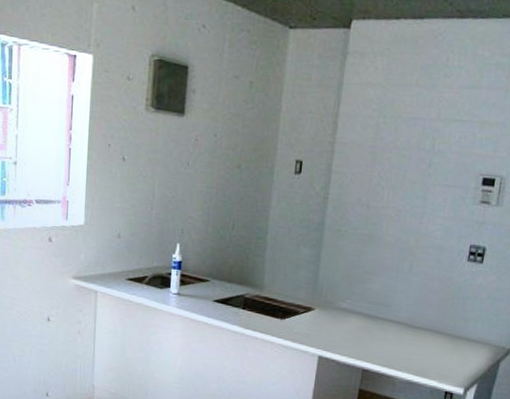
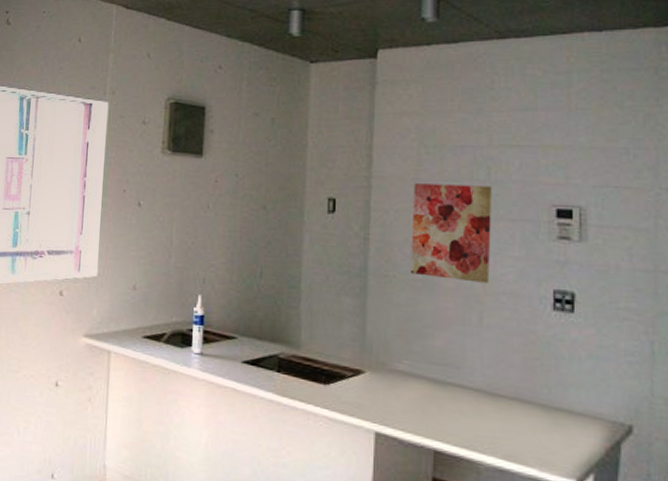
wall art: none [360,150,435,238] -> present [411,183,493,283]

